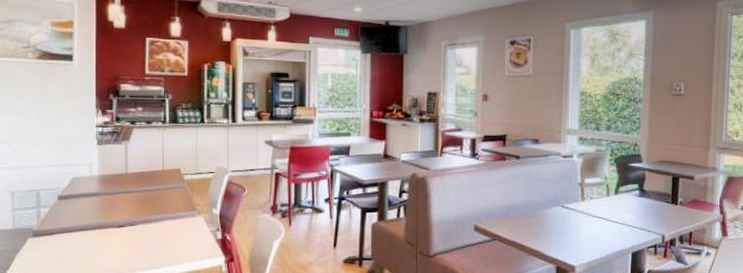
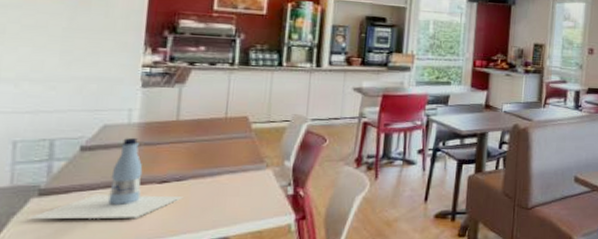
bottle: none [26,188,136,257] -> present [26,137,184,220]

